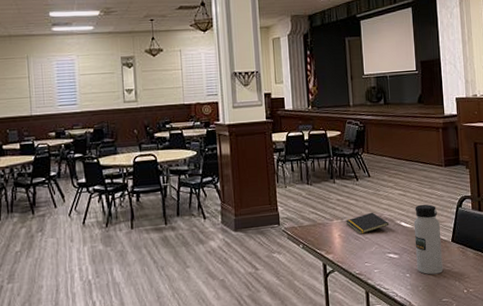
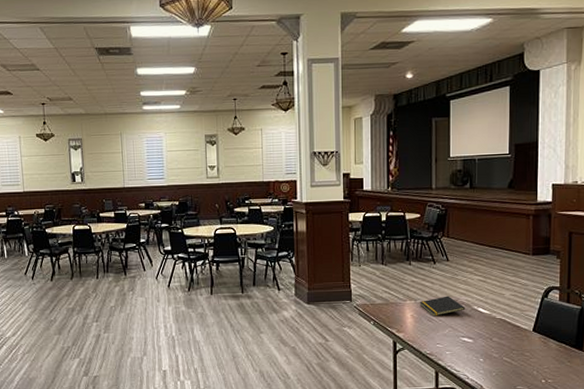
water bottle: present [413,204,444,275] -> none [491,291,521,362]

